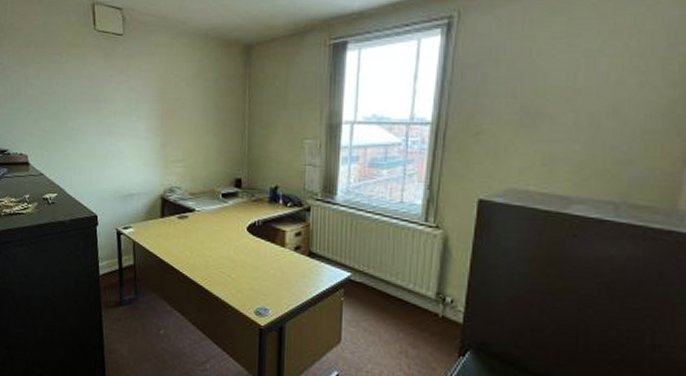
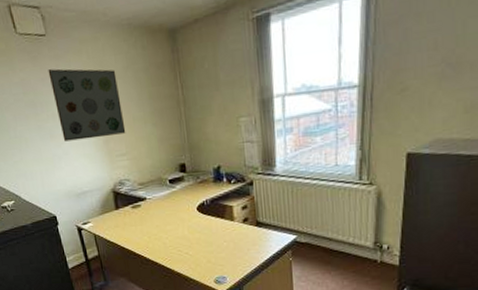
wall art: none [118,68,186,141] -> present [48,68,126,142]

